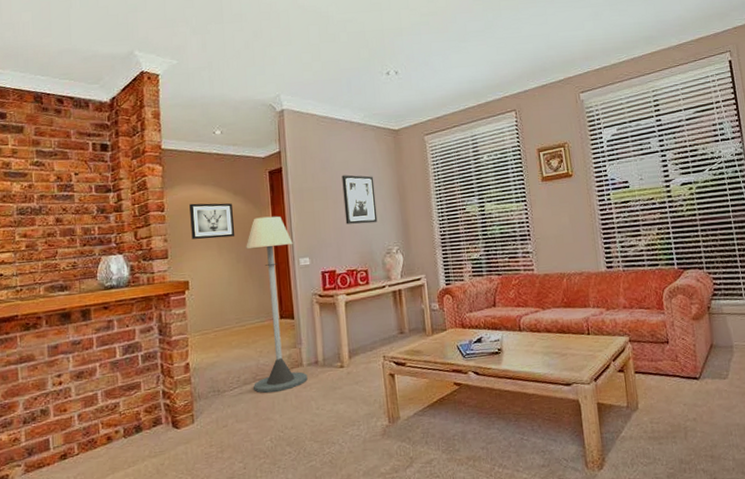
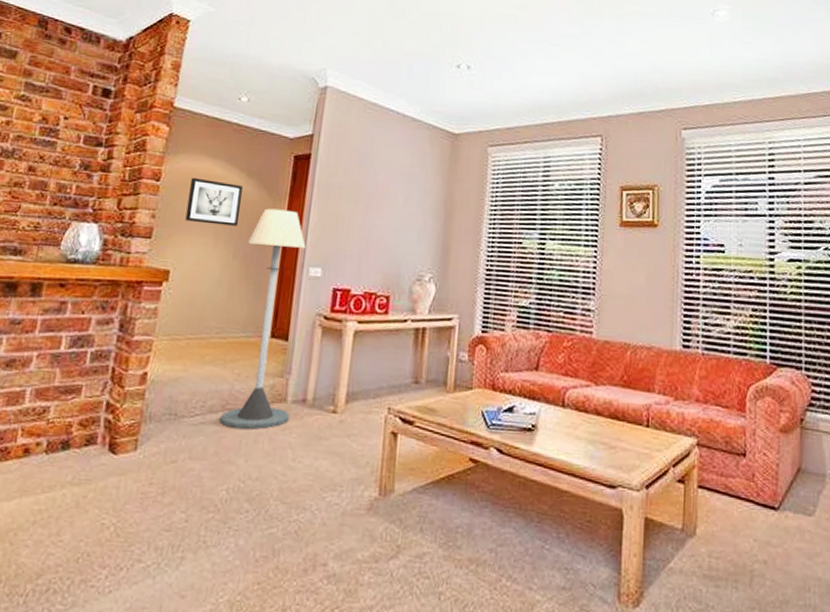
wall art: present [341,174,378,224] -> none [374,176,419,241]

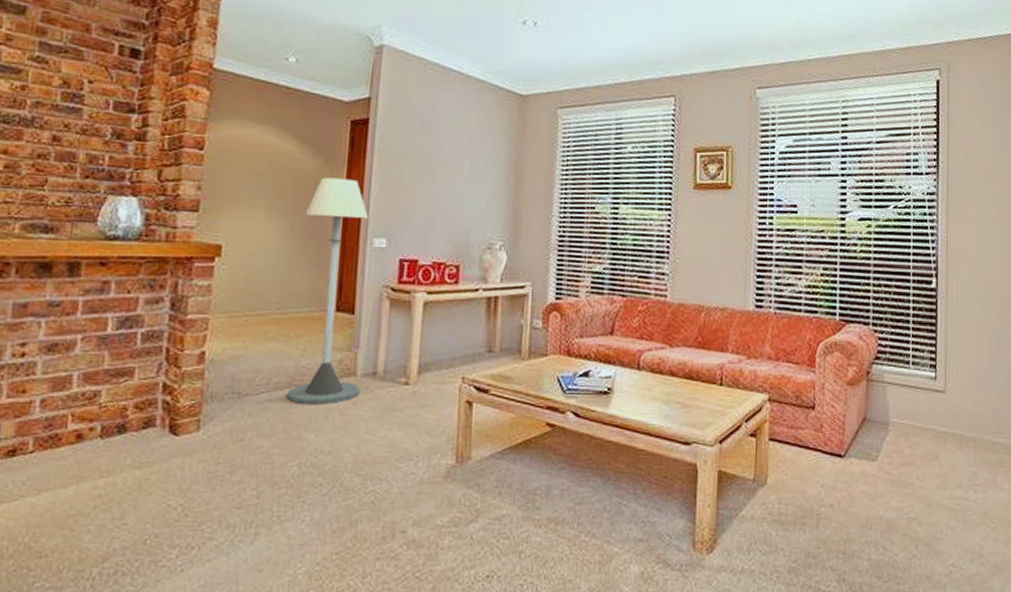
wall art: present [185,177,243,226] -> none [235,145,296,197]

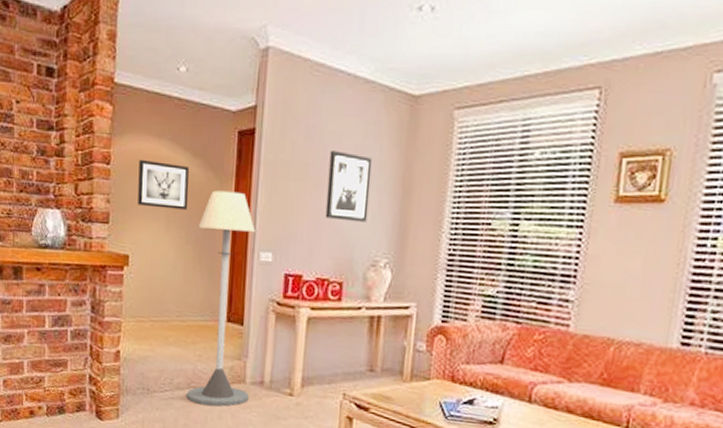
wall art: none [235,145,296,197] -> present [137,159,189,210]
wall art: none [440,141,486,208] -> present [325,150,373,223]

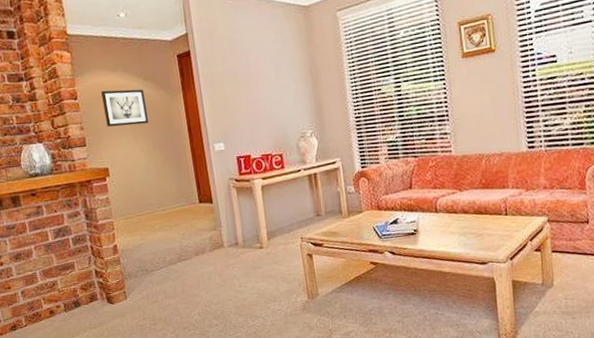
floor lamp: present [187,190,256,407] -> none [160,101,229,272]
wall art: present [325,150,373,223] -> none [251,56,291,109]

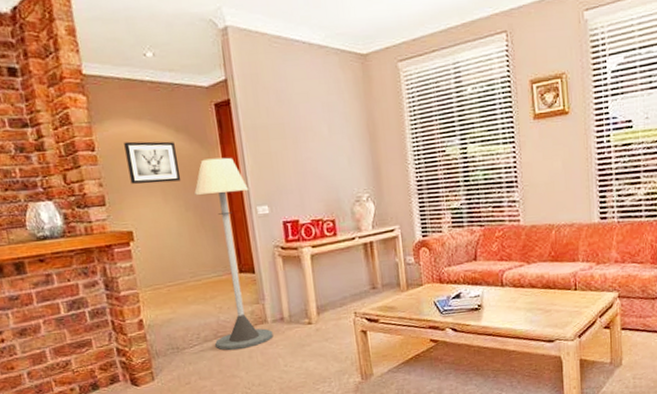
floor lamp: none [160,101,229,272] -> present [194,157,273,350]

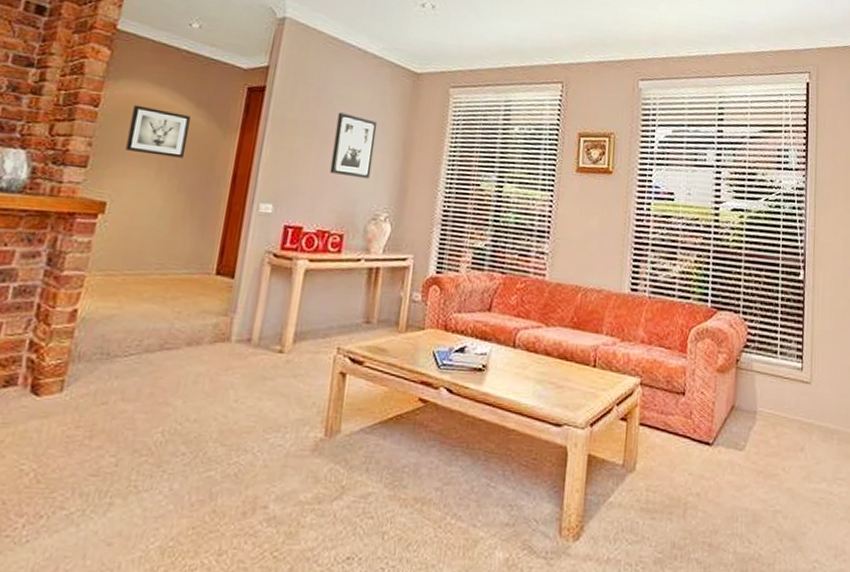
floor lamp: present [194,157,273,350] -> none [156,140,257,370]
wall art: none [301,109,345,168] -> present [329,112,378,179]

